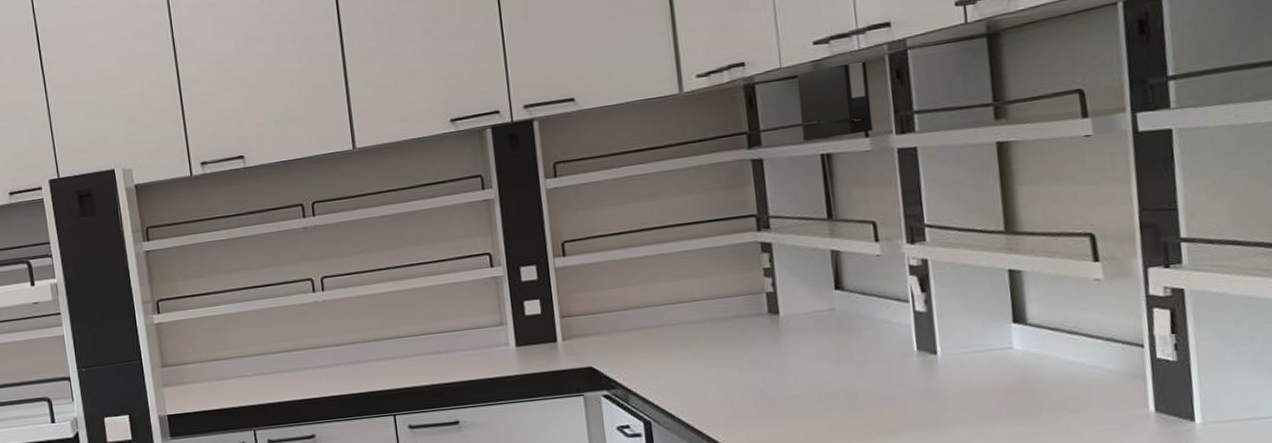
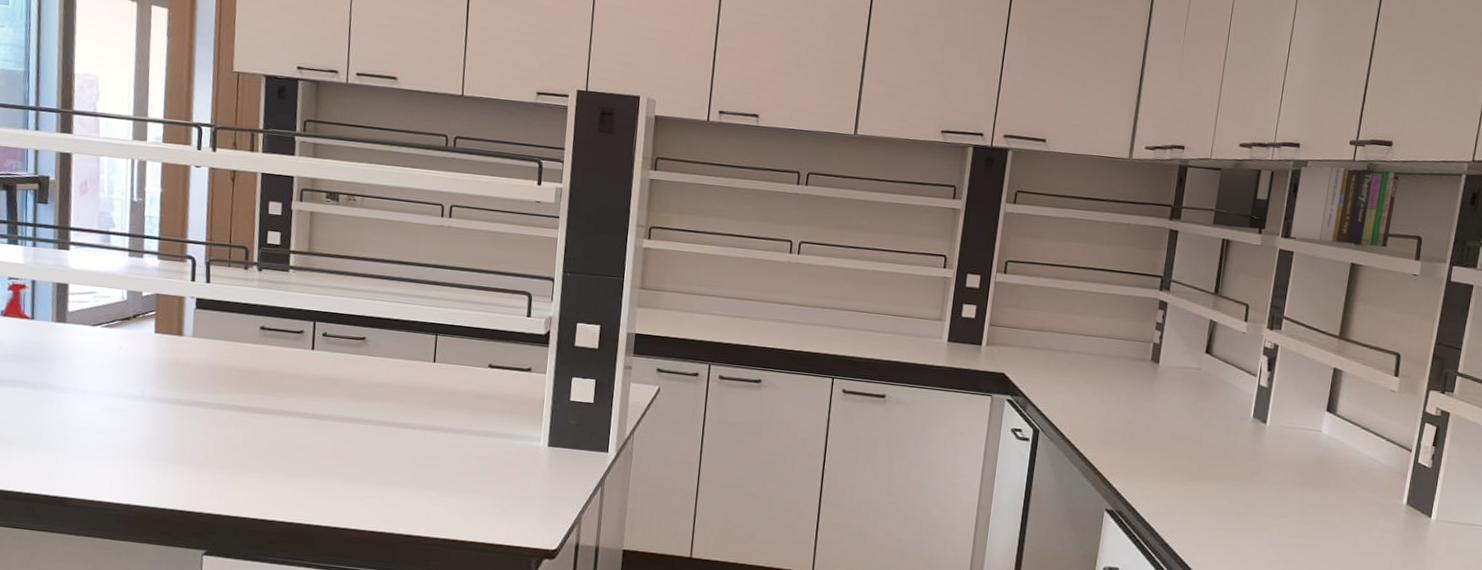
books: none [899,21,1040,133] -> present [1290,167,1399,247]

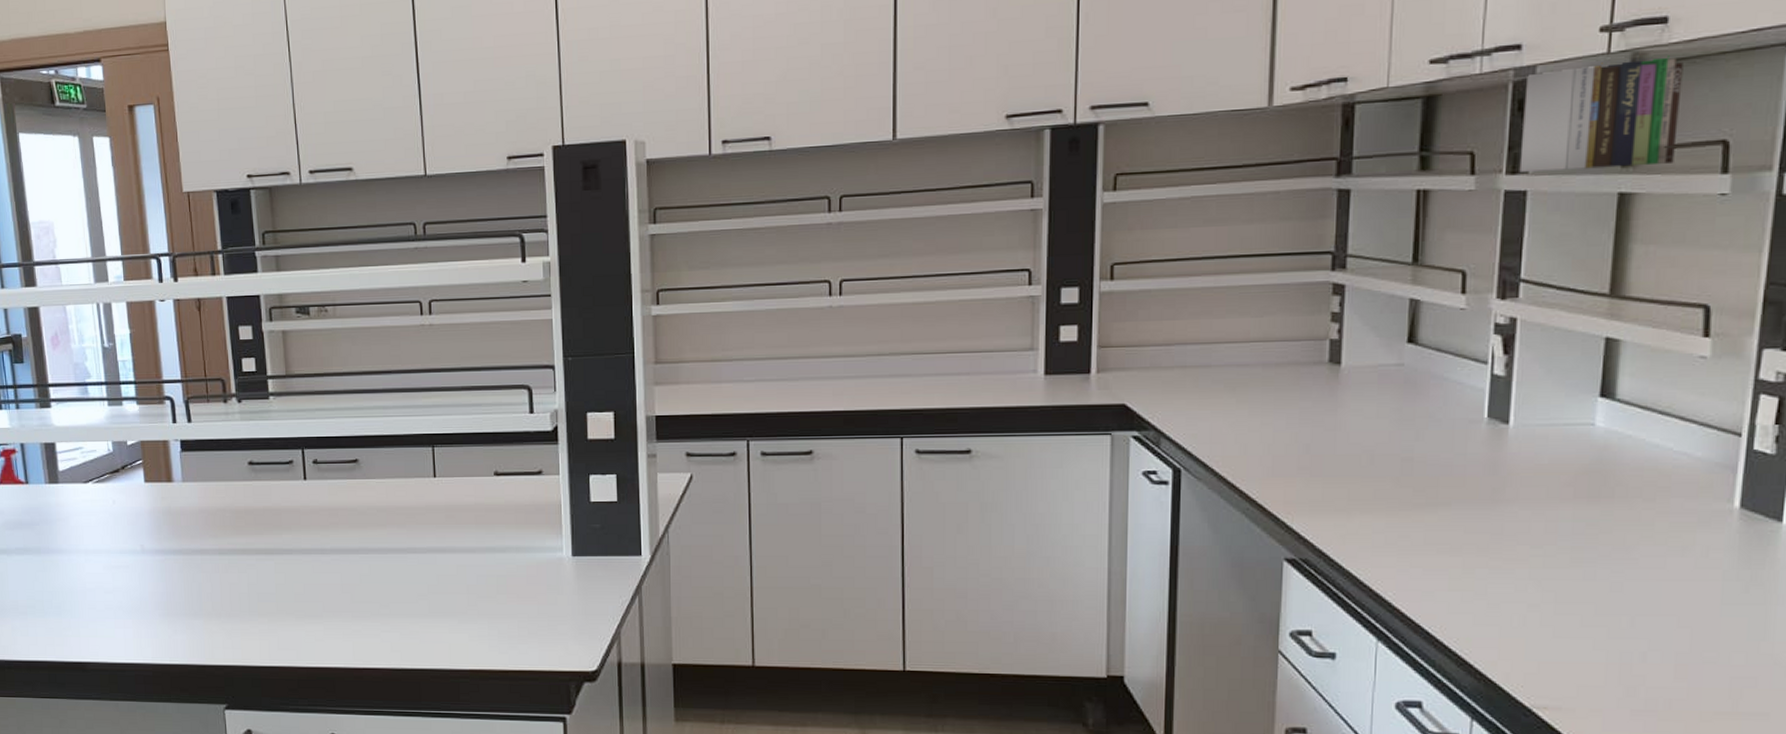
binder: present [1212,168,1275,230] -> none [1399,85,1487,174]

